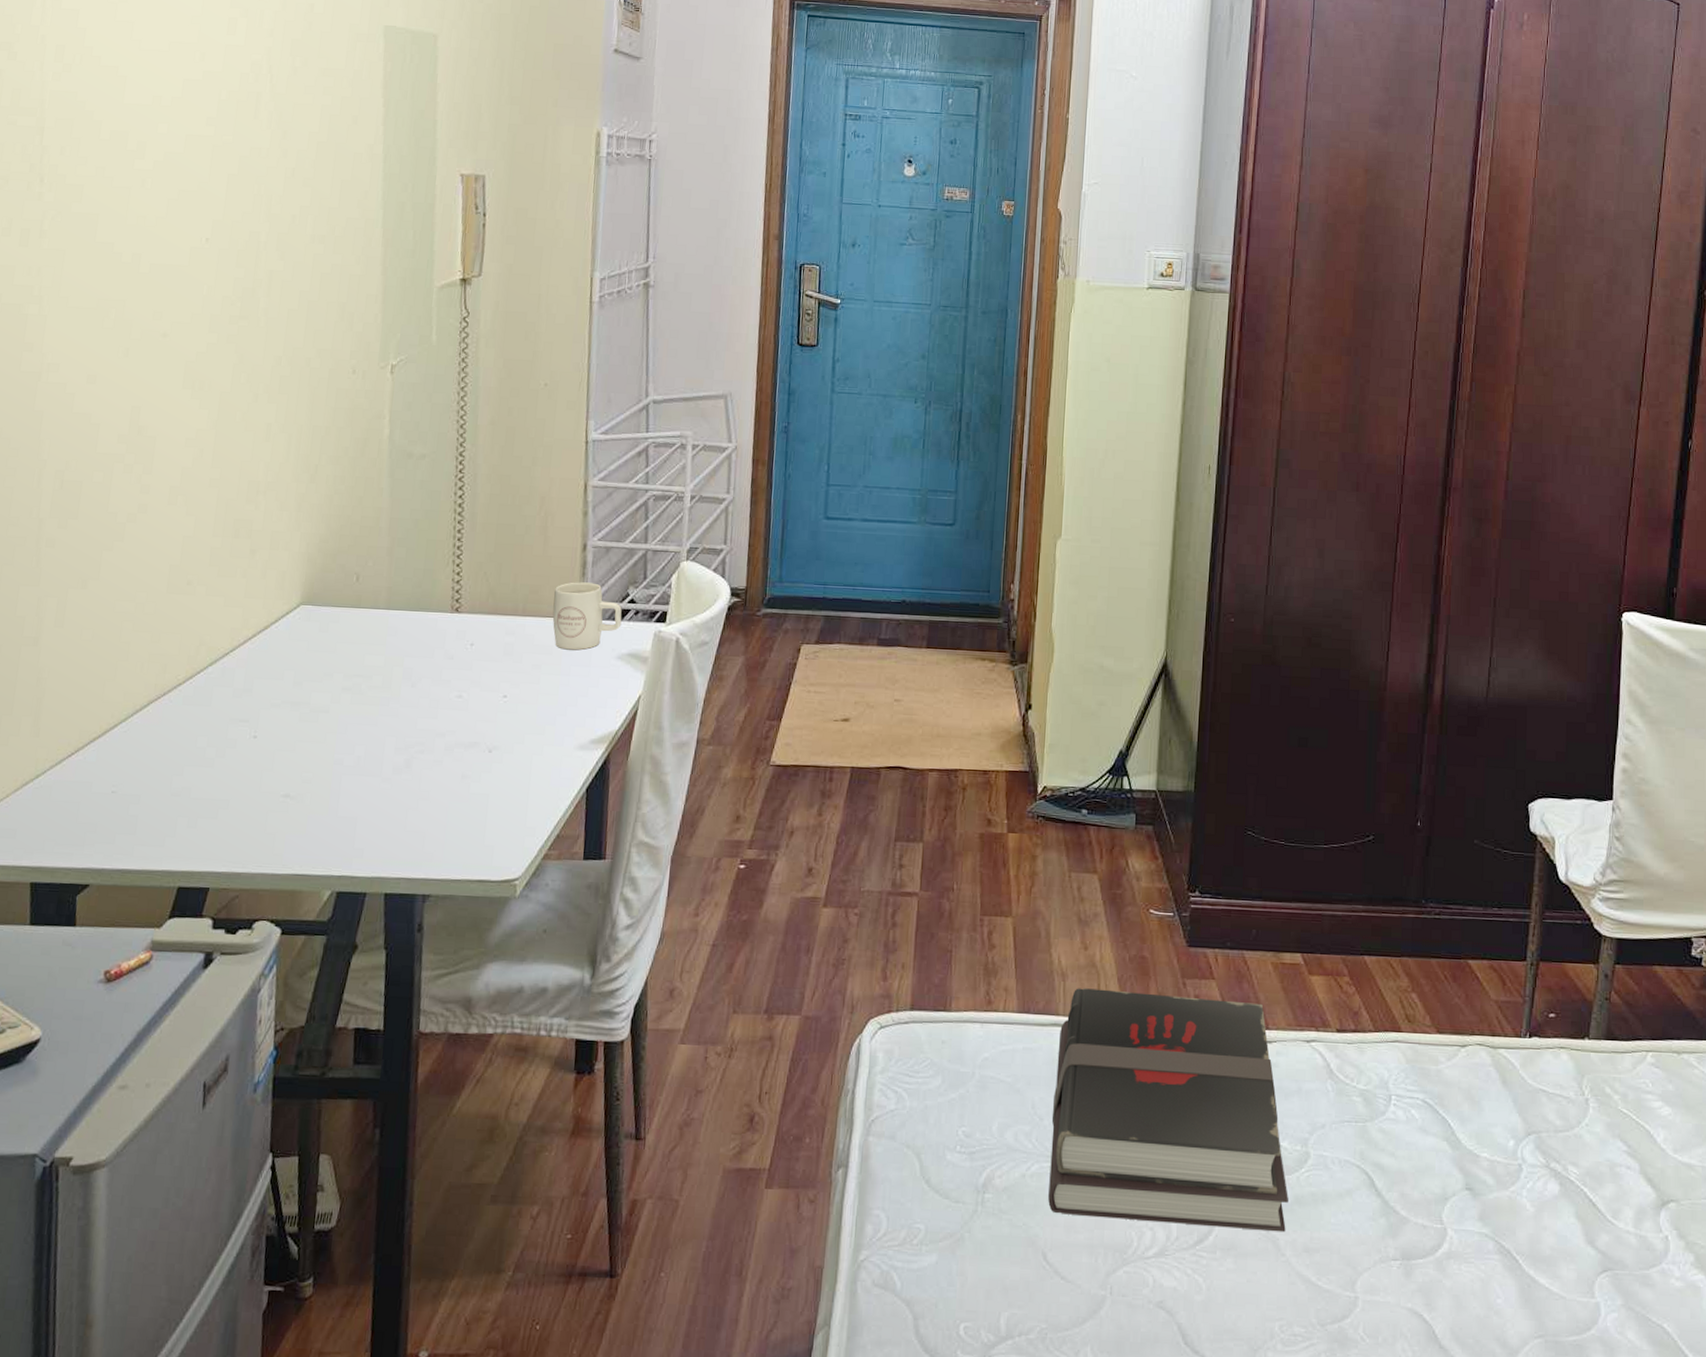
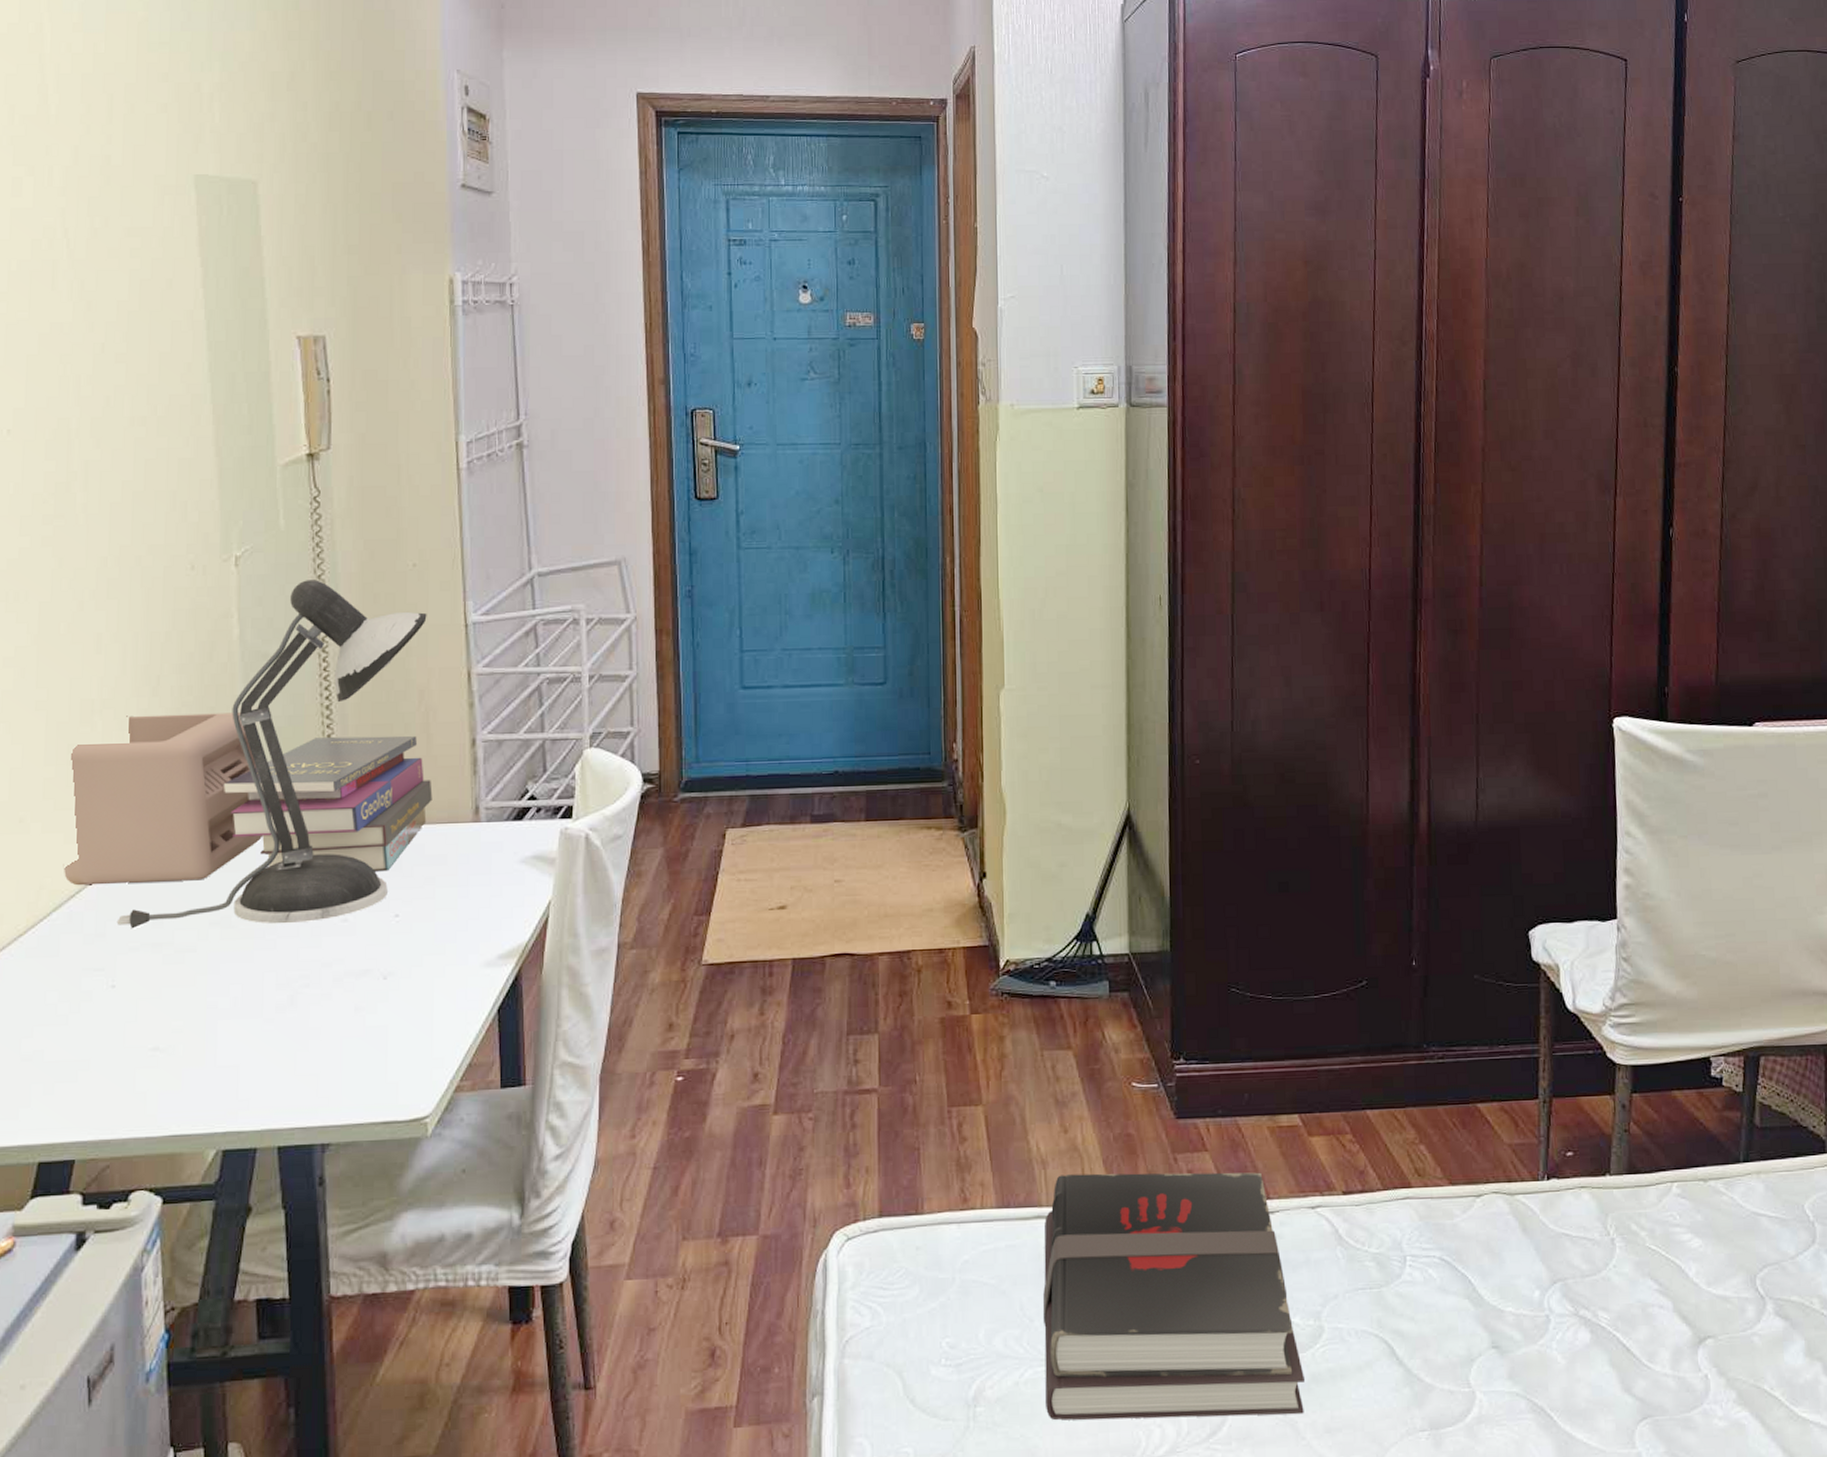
desk organizer: none [221,499,395,650] -> present [63,712,262,886]
desk lamp: none [262,390,553,695] -> present [116,580,427,929]
books: none [364,531,545,656] -> present [224,735,433,872]
mug: present [552,582,622,651] -> none [443,781,523,858]

